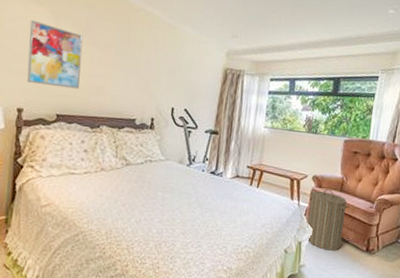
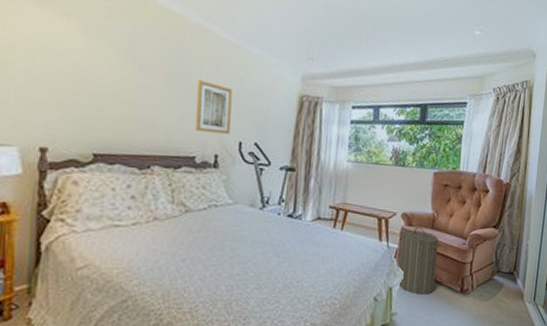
wall art: present [26,19,84,90] -> none [51,36,126,123]
wall art: none [136,55,168,101] -> present [195,80,233,135]

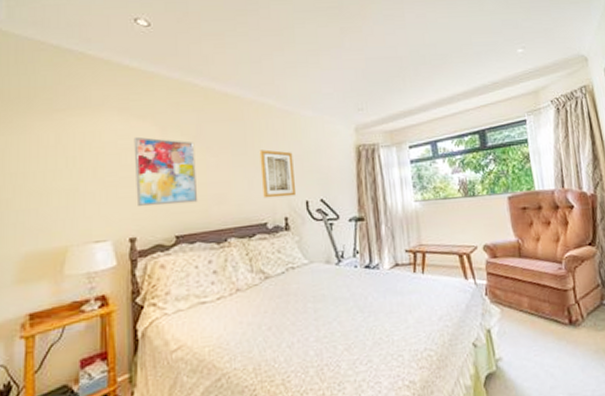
wall art: none [51,36,126,123] -> present [133,136,198,207]
laundry hamper: present [397,226,441,294] -> none [485,257,539,334]

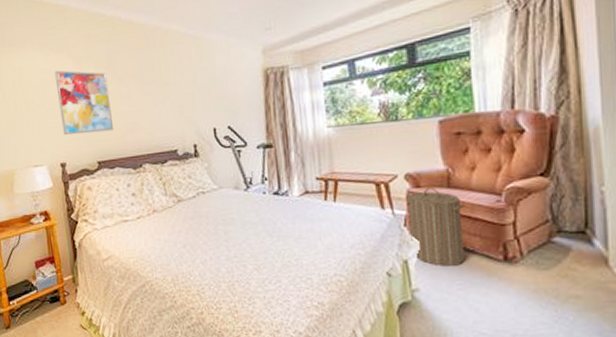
wall art: present [259,149,297,199] -> none [166,77,204,126]
laundry hamper: none [485,257,539,334] -> present [406,187,465,266]

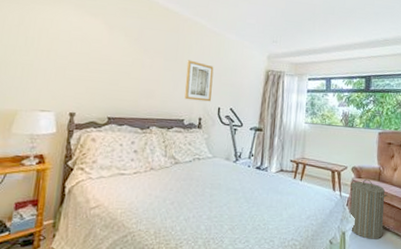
wall art: present [54,70,114,135] -> none [79,30,135,93]
wall art: none [166,77,204,126] -> present [184,60,214,102]

